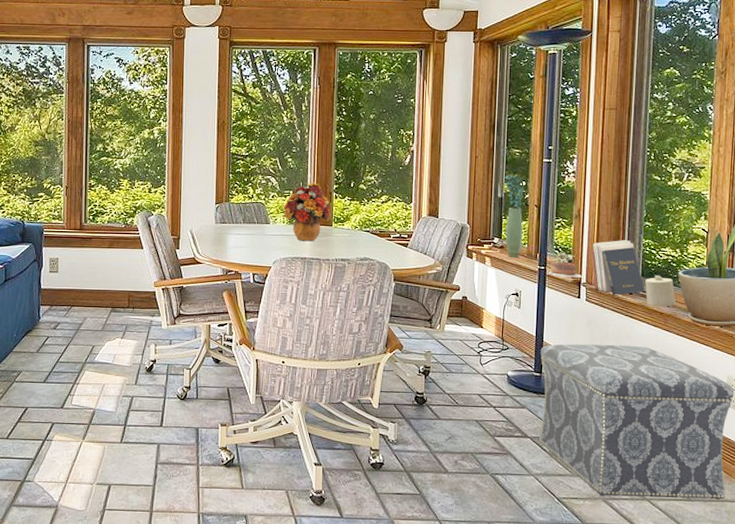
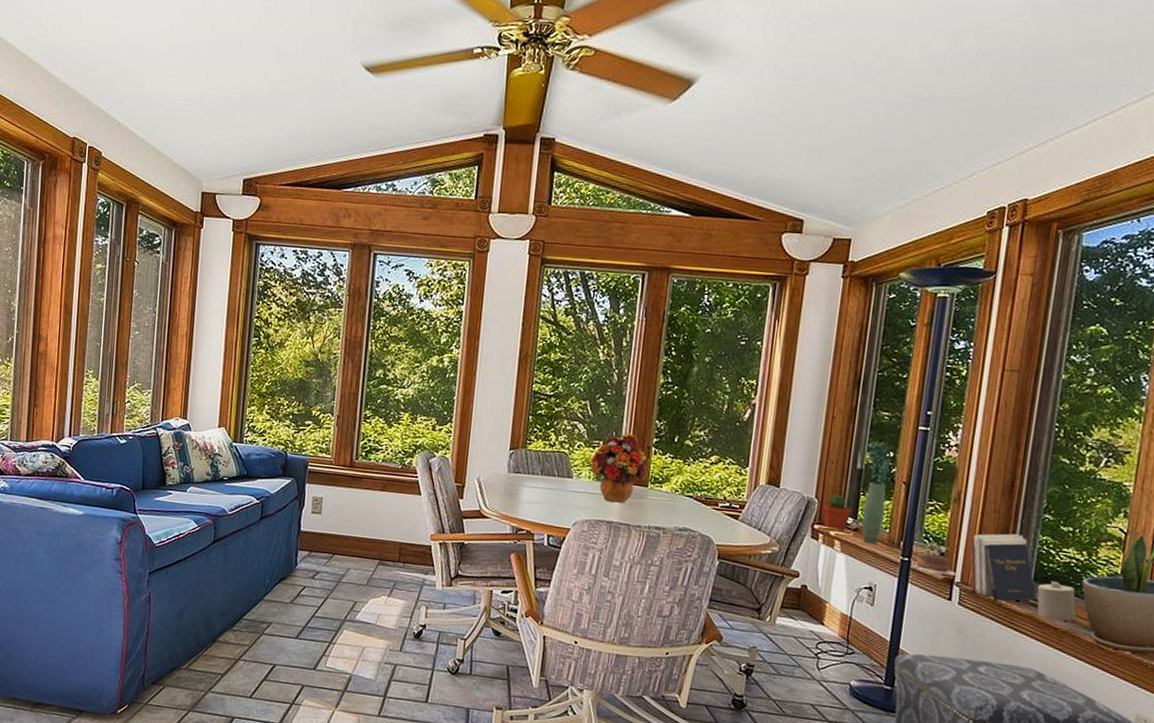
succulent plant: none [474,219,497,249] -> present [823,494,853,530]

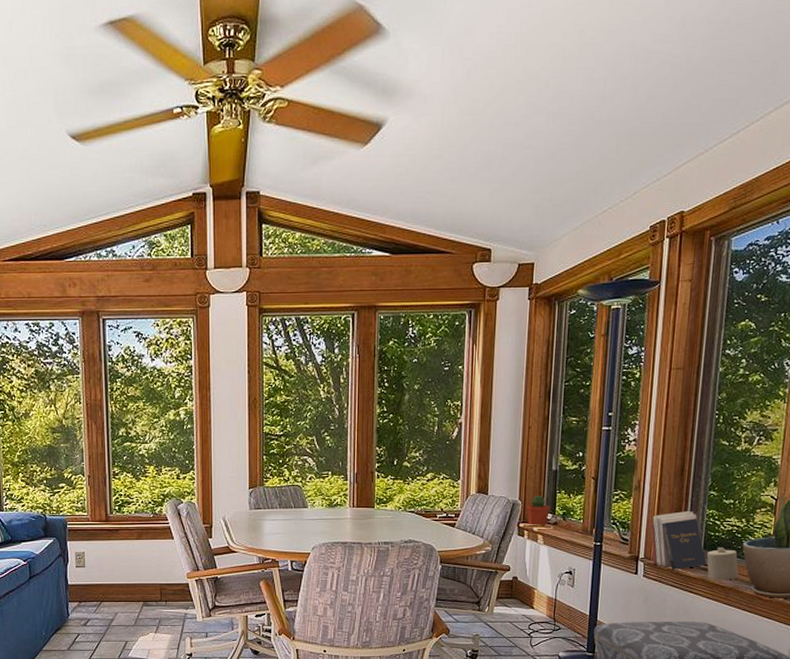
flower arrangement: present [589,432,648,503] -> none [321,461,373,525]
vase: present [861,438,892,545] -> none [559,442,582,535]
succulent plant: present [911,542,956,576] -> none [603,526,640,553]

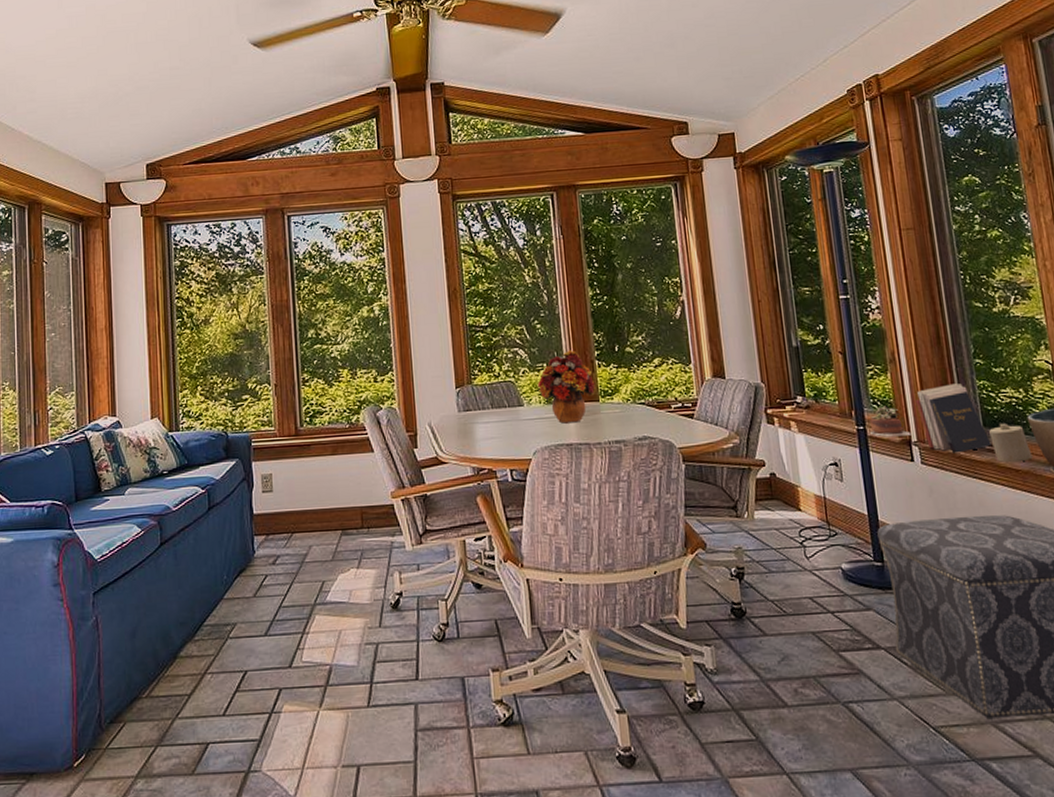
flower arrangement: none [321,461,373,525] -> present [537,350,596,424]
succulent plant: present [526,495,551,525] -> none [771,375,800,411]
succulent plant: none [603,526,640,553] -> present [867,406,911,438]

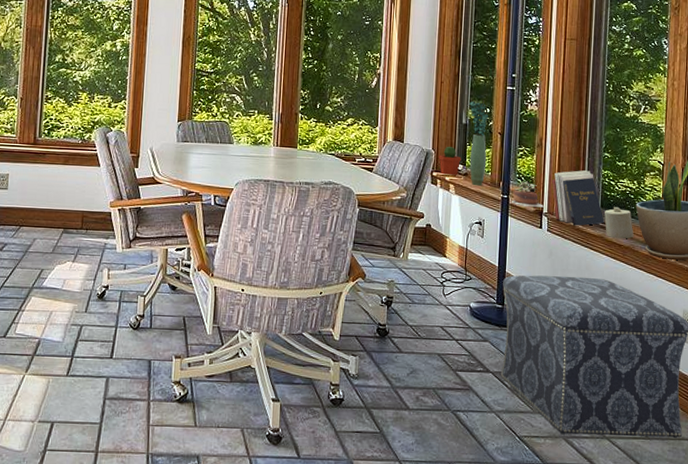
flower arrangement: present [537,350,596,424] -> none [247,102,296,163]
succulent plant: none [771,375,800,411] -> present [439,146,462,176]
vase: none [796,315,831,420] -> present [469,98,489,186]

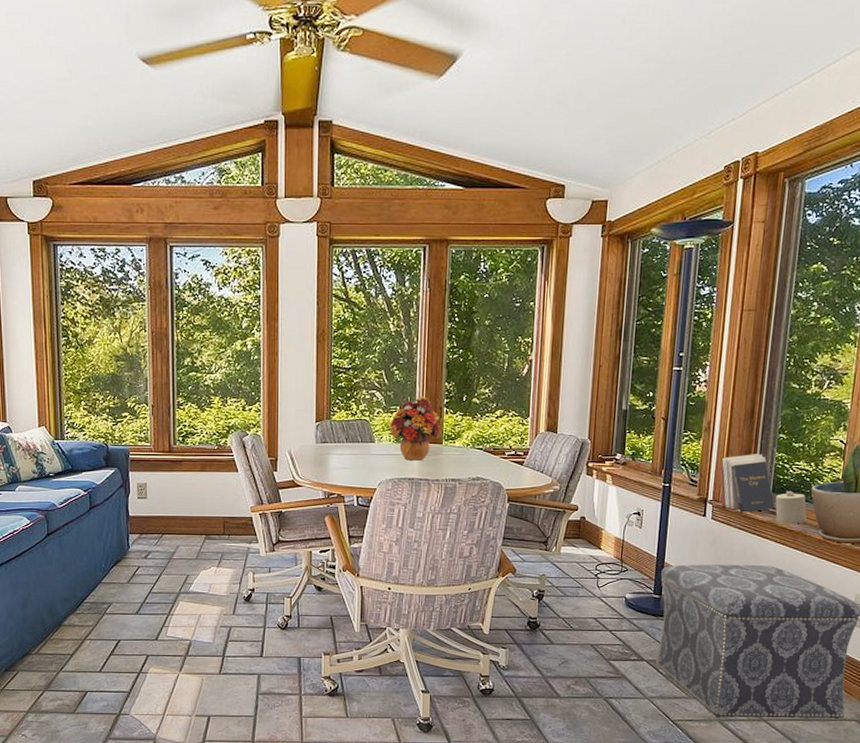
flower arrangement: none [247,102,296,163] -> present [389,396,441,461]
succulent plant: present [439,146,462,176] -> none [595,434,620,465]
vase: present [469,98,489,186] -> none [628,382,652,476]
succulent plant: present [510,181,544,208] -> none [672,468,709,495]

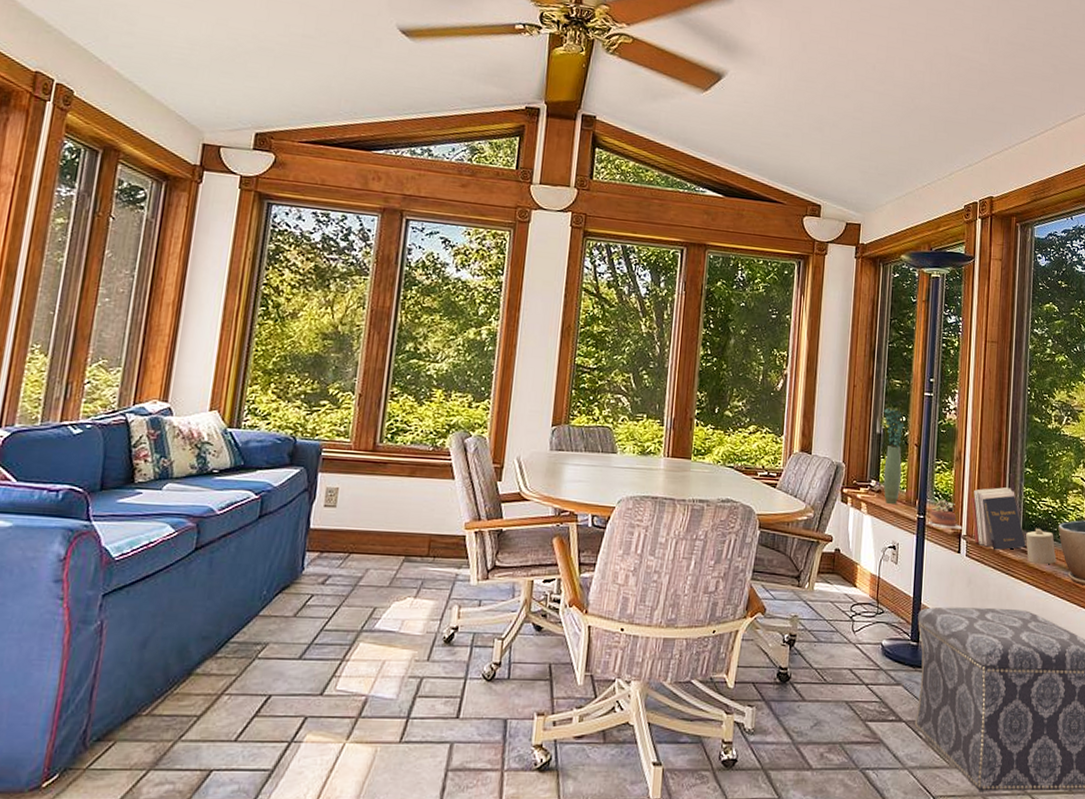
flower arrangement: present [389,396,441,461] -> none [633,405,691,477]
vase: none [628,382,652,476] -> present [883,404,905,505]
succulent plant: none [672,468,709,495] -> present [926,499,962,530]

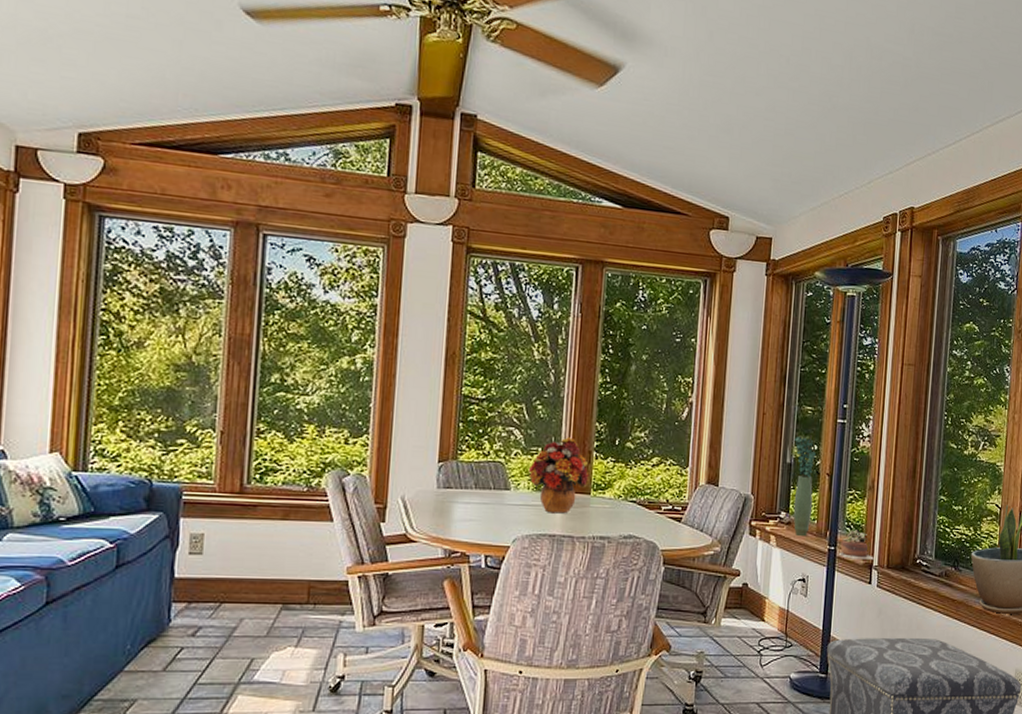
flower arrangement: none [633,405,691,477] -> present [528,437,590,514]
books: present [971,487,1026,551] -> none [883,516,938,580]
candle: present [1026,528,1057,565] -> none [938,556,968,593]

